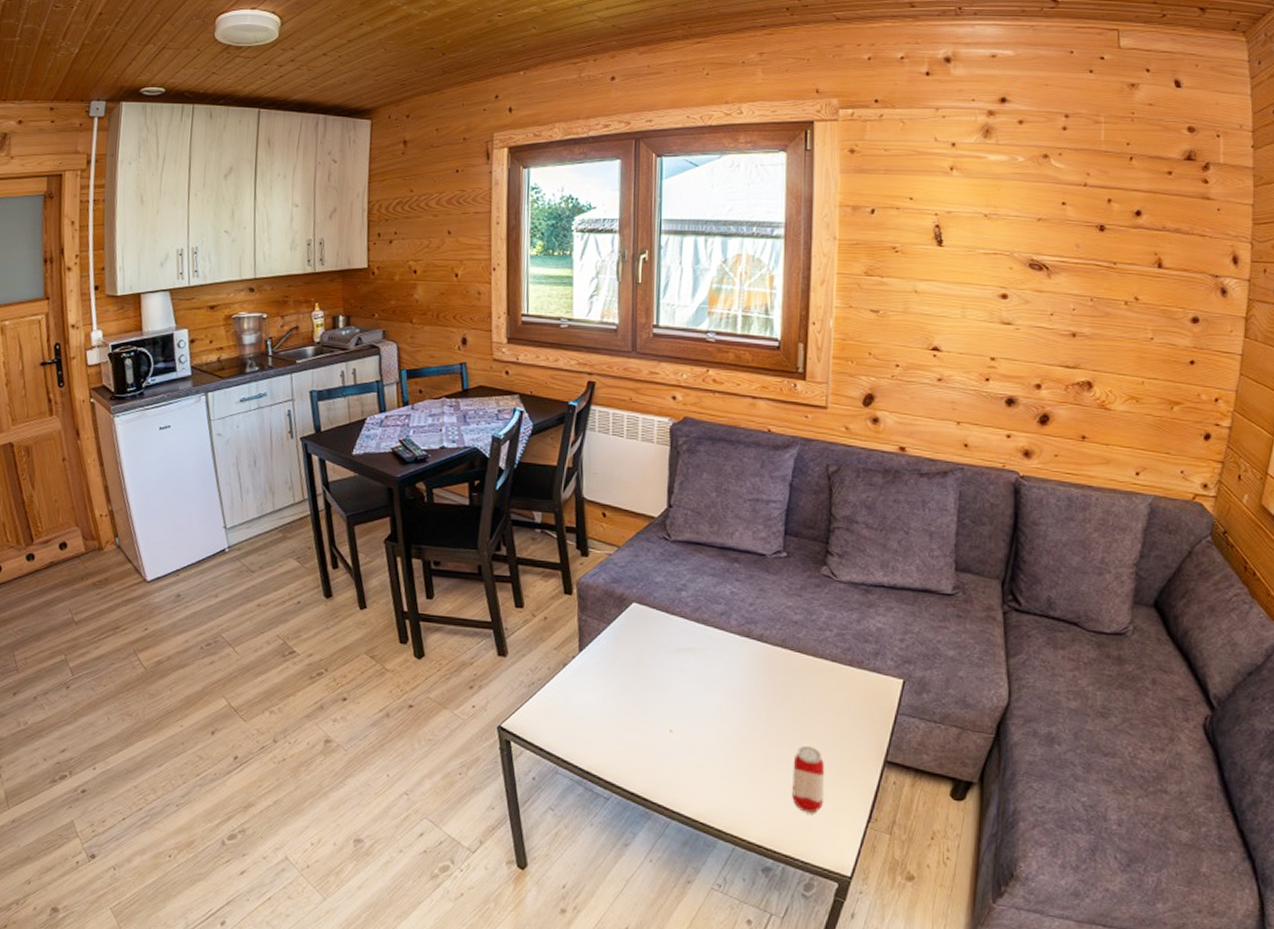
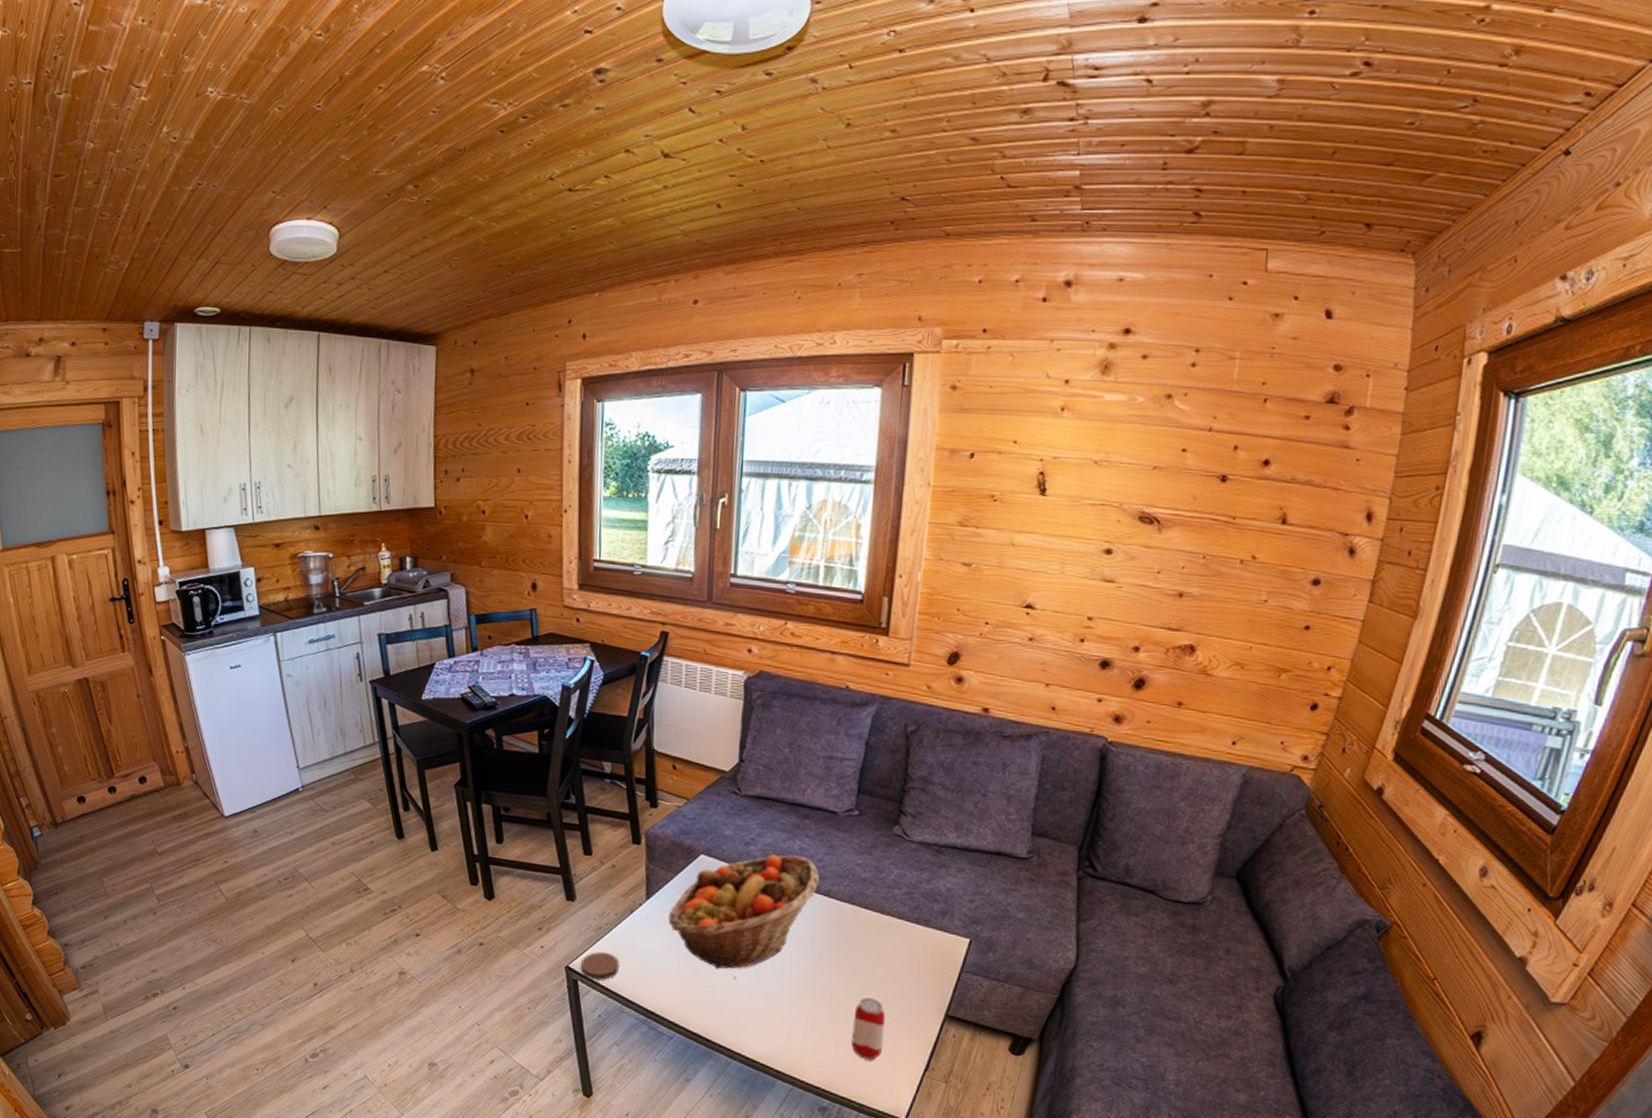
coaster: none [513,709,553,739] -> present [580,951,619,980]
fruit basket: none [601,600,751,723] -> present [668,854,819,969]

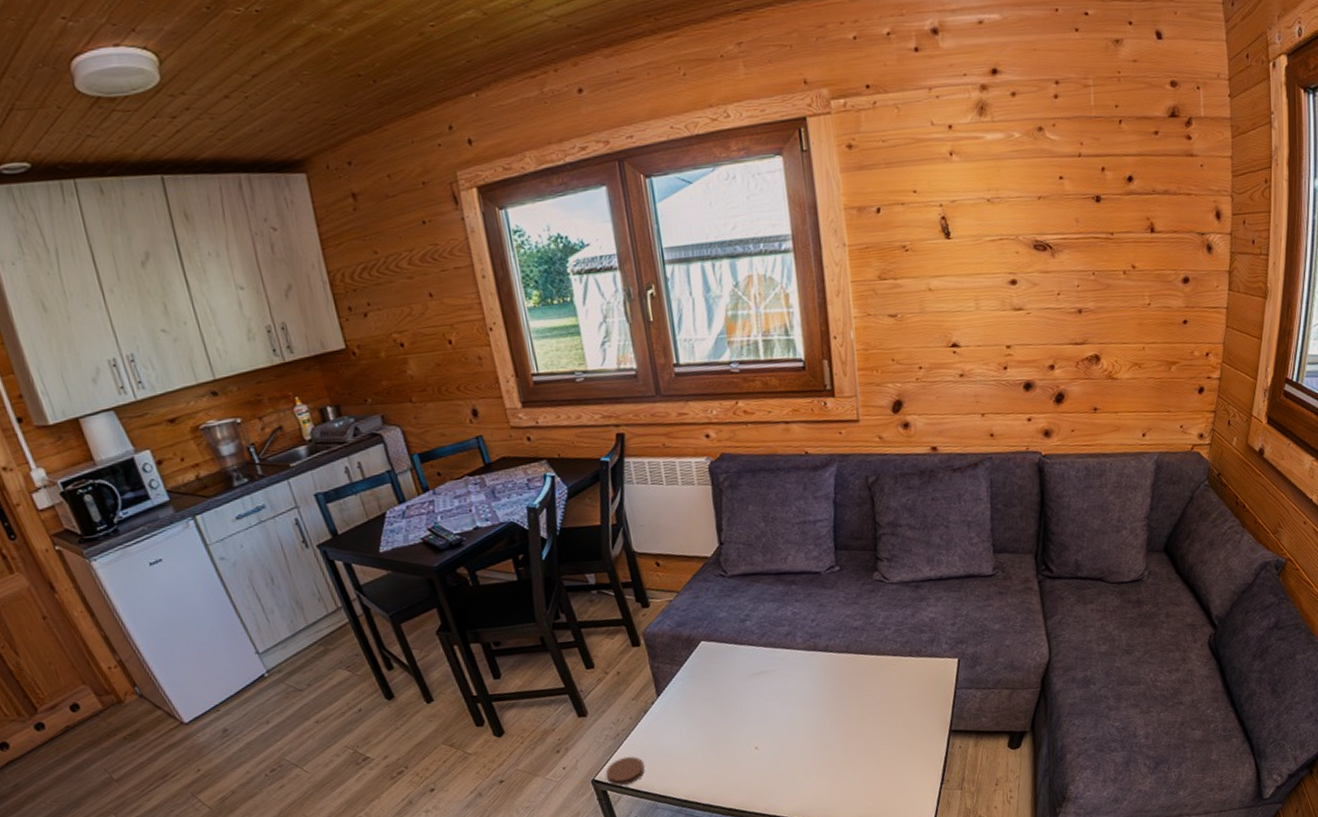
fruit basket: present [668,854,819,969] -> none [681,620,816,745]
beverage can: present [851,997,886,1061] -> none [870,733,901,789]

